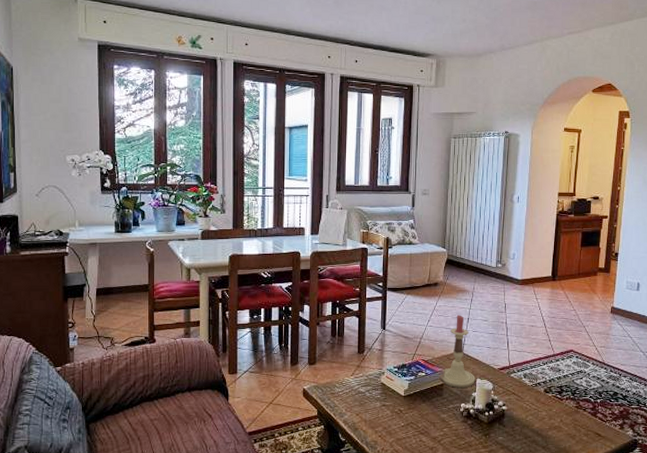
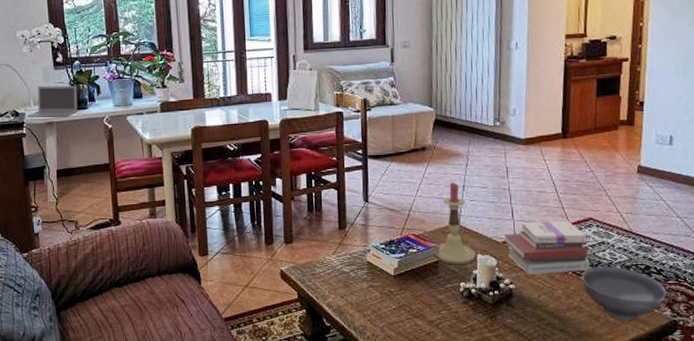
laptop: none [70,208,123,238] -> present [26,85,78,118]
books: none [500,351,569,398] -> present [504,221,590,275]
decorative bowl: none [562,392,630,439] -> present [581,266,666,321]

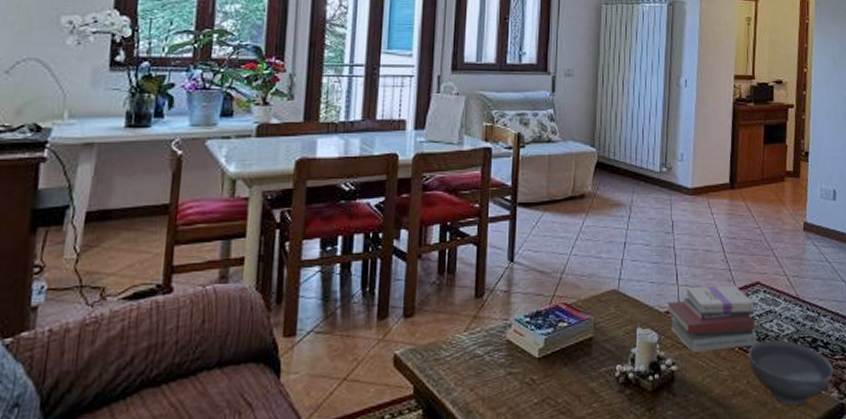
laptop: present [26,85,78,118] -> none [52,91,140,136]
candlestick: present [432,182,476,265] -> none [585,238,635,342]

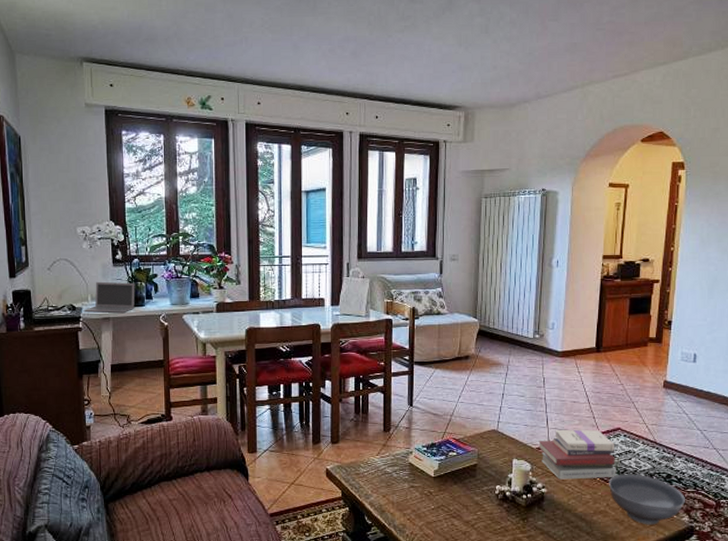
laptop: none [52,91,140,136] -> present [83,281,135,313]

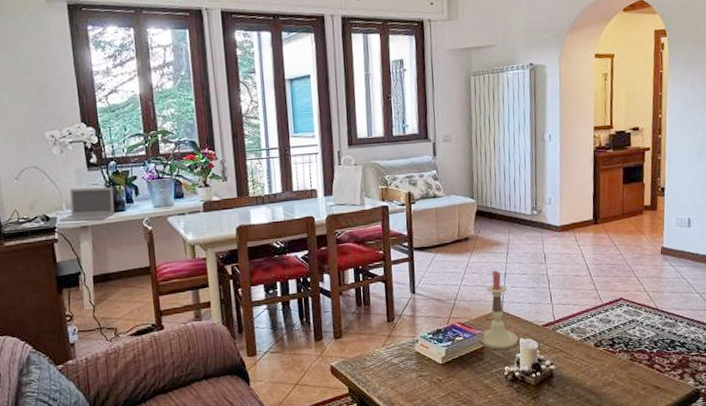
candlestick: none [471,390,511,468] -> present [477,270,518,350]
books: present [538,429,616,480] -> none [544,302,622,355]
decorative bowl: present [608,474,685,525] -> none [614,342,690,392]

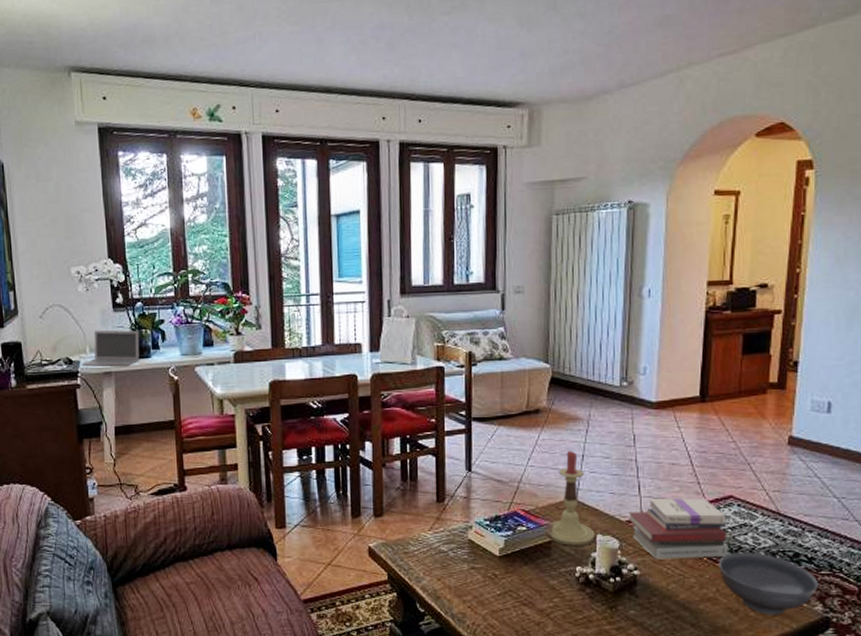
books: none [544,302,622,355] -> present [628,498,728,559]
decorative bowl: none [614,342,690,392] -> present [718,552,818,616]

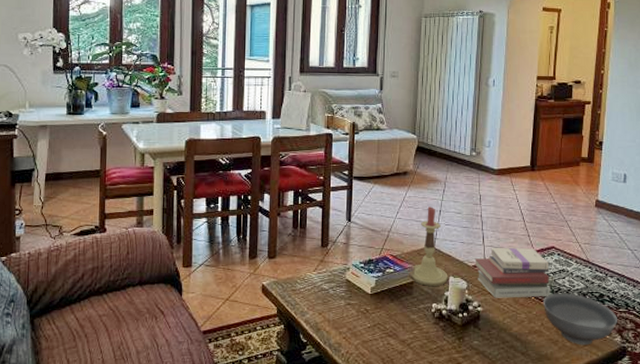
laptop: present [81,330,140,366] -> none [20,88,75,120]

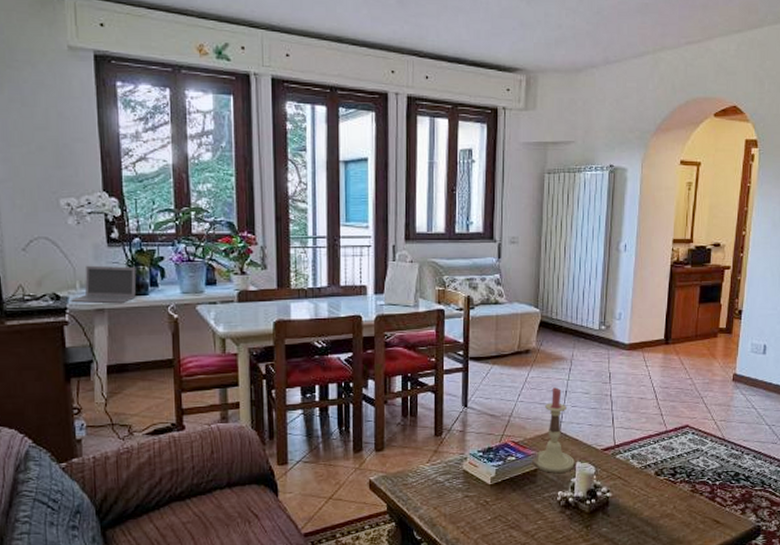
laptop: none [20,88,75,120] -> present [70,265,137,303]
books: present [474,247,551,299] -> none [603,428,684,482]
decorative bowl: present [543,293,617,346] -> none [675,473,753,527]

